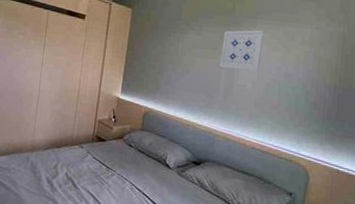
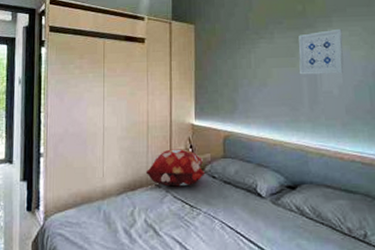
decorative pillow: none [71,116,124,150] -> present [145,149,206,187]

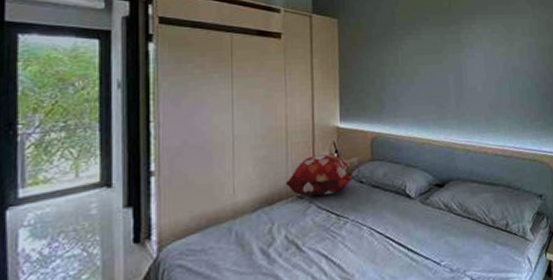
wall art: present [298,28,344,75] -> none [444,25,487,72]

